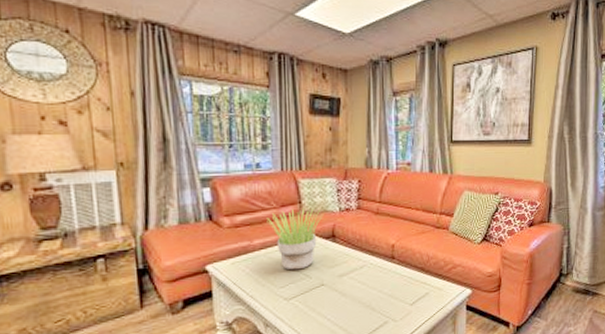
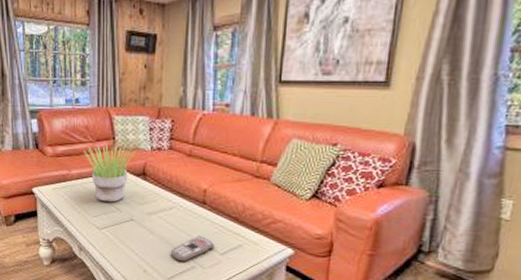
remote control: none [364,290,405,320] -> present [171,236,215,262]

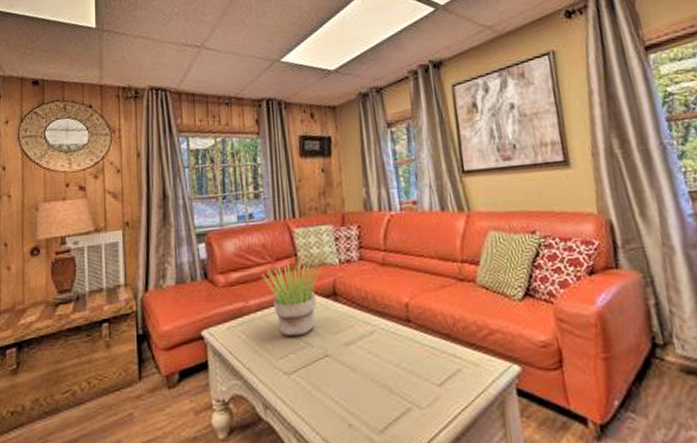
remote control: present [171,236,215,262] -> none [379,364,430,405]

